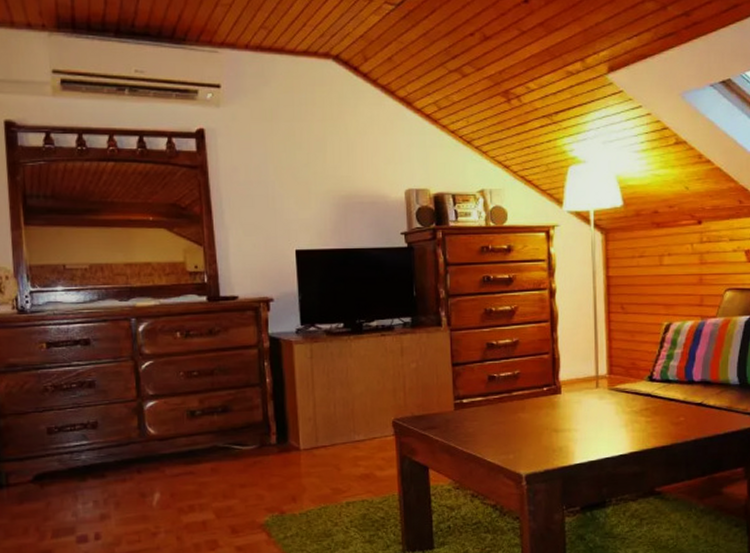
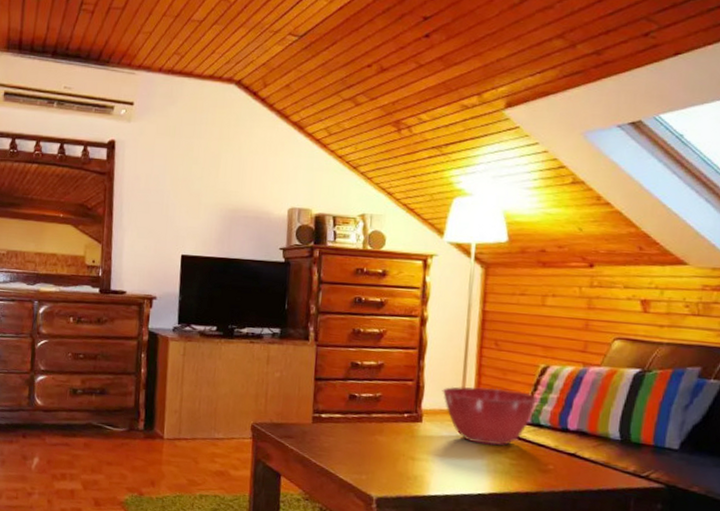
mixing bowl: none [577,350,664,407] -> present [442,386,538,446]

